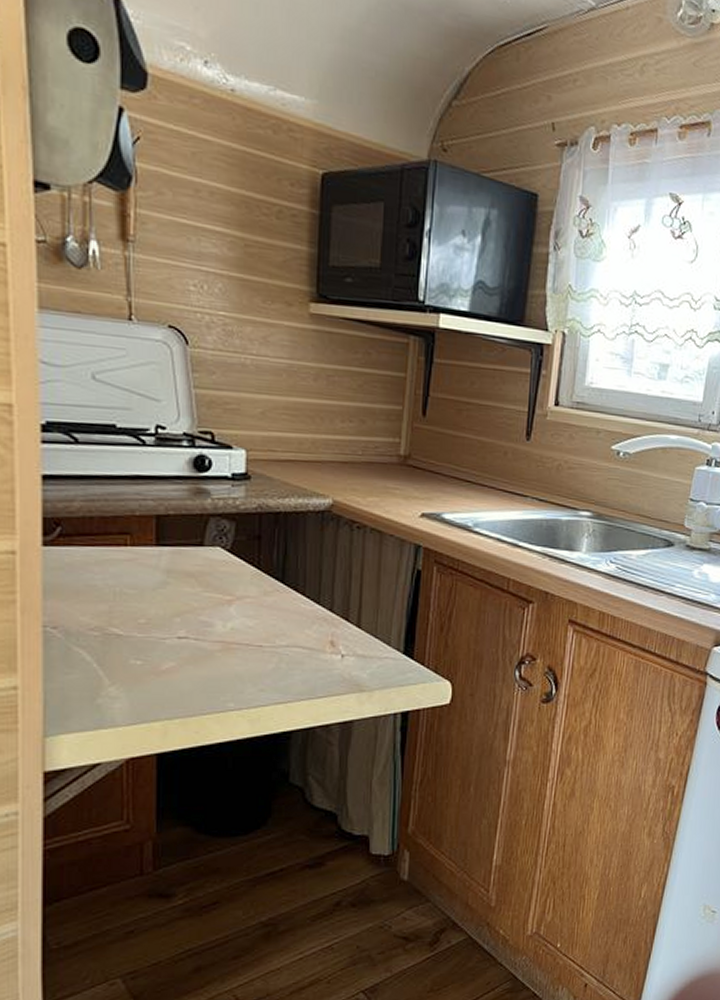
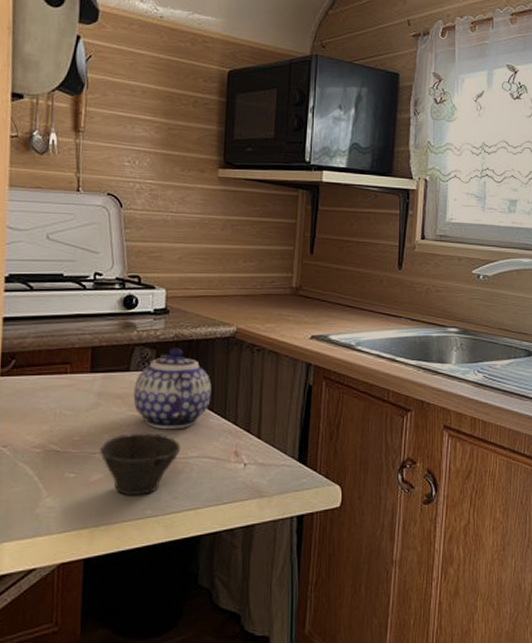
cup: none [171,617,268,686] -> present [100,433,181,495]
teapot: none [209,520,303,615] -> present [133,347,212,430]

